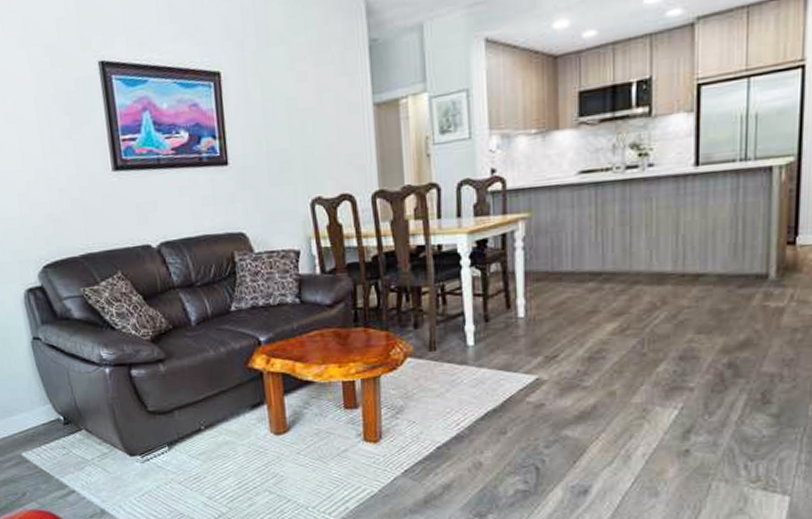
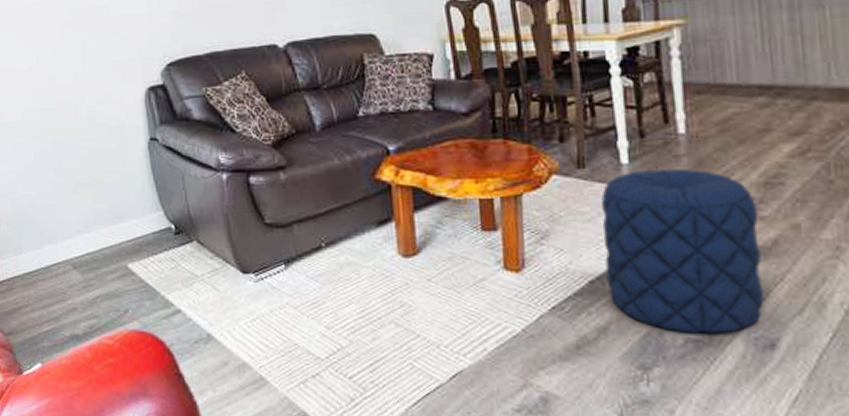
pouf: none [449,348,582,486] -> present [601,168,764,334]

